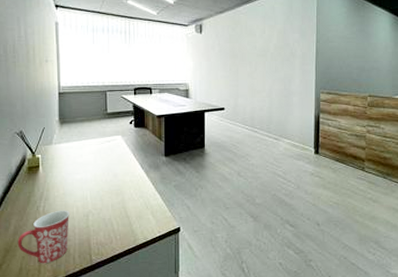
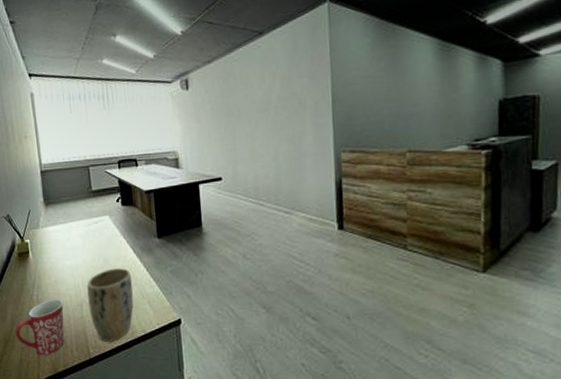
plant pot: none [94,182,139,249] -> present [87,268,134,342]

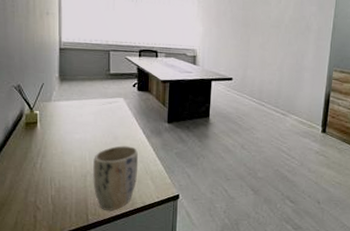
mug: present [15,298,65,356] -> none [13,168,67,220]

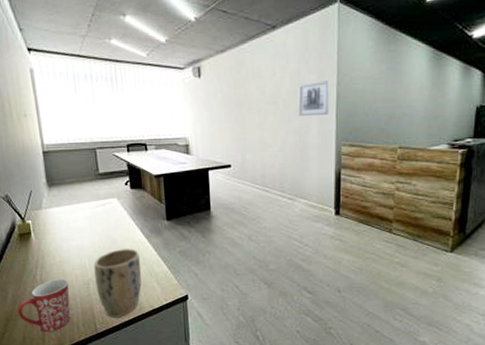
mug: none [13,168,67,220] -> present [17,278,70,333]
wall art: none [298,12,328,43] -> present [298,80,329,117]

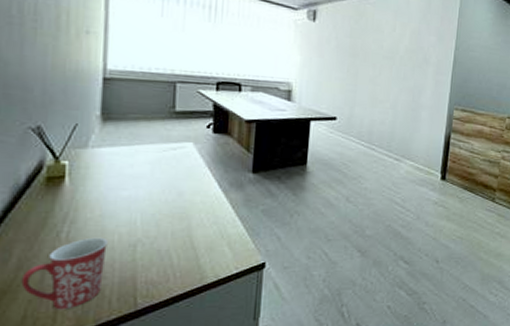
plant pot: present [94,249,142,318] -> none [144,204,212,290]
wall art: present [298,80,329,117] -> none [414,43,448,77]

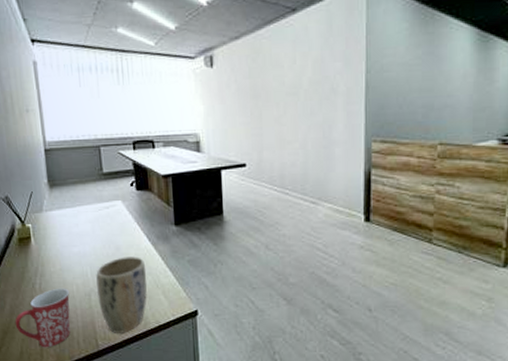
plant pot: none [144,204,212,290] -> present [96,257,147,333]

